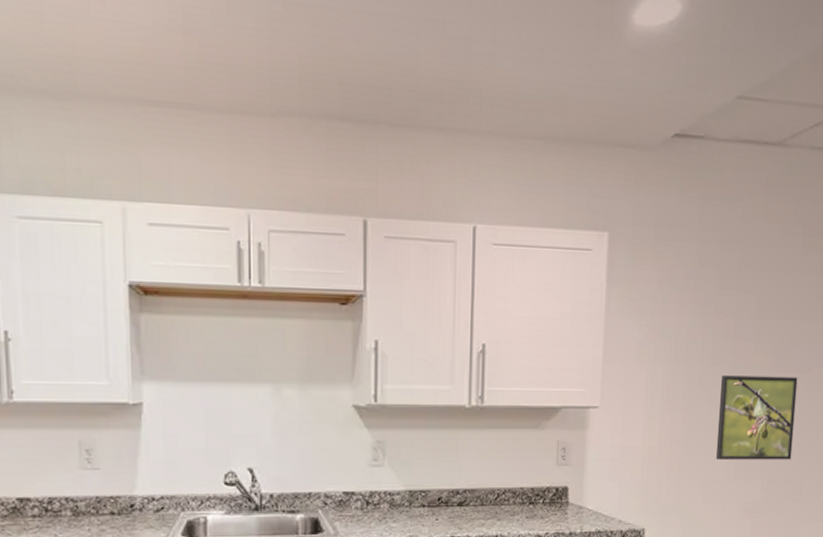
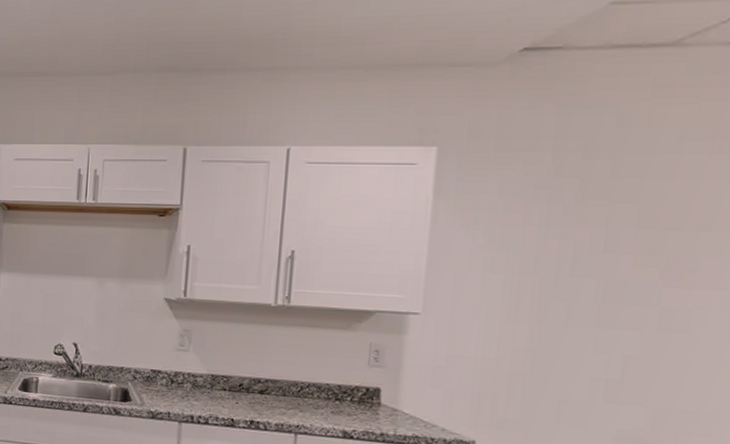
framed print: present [715,375,798,461] -> none [575,289,704,389]

